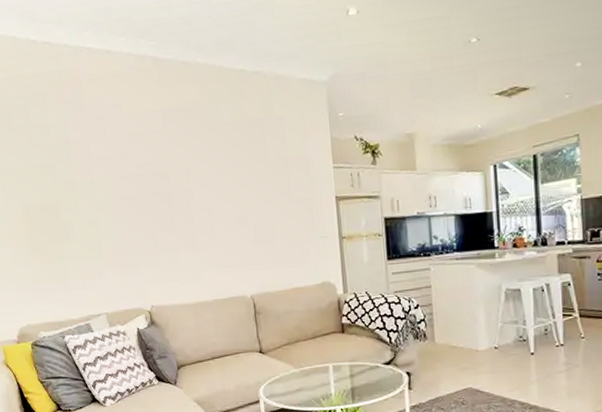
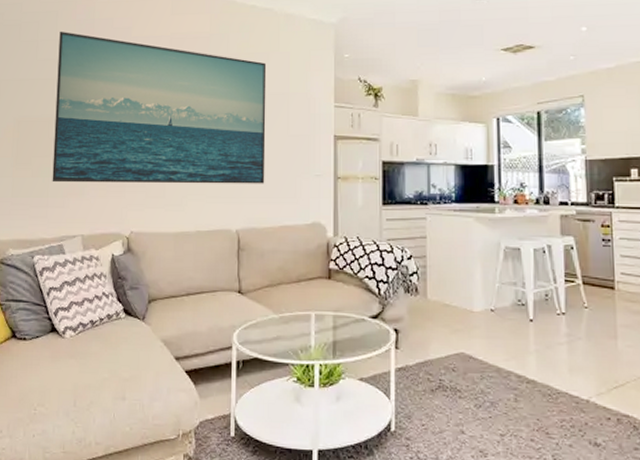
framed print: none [50,114,273,266] -> present [52,32,267,184]

